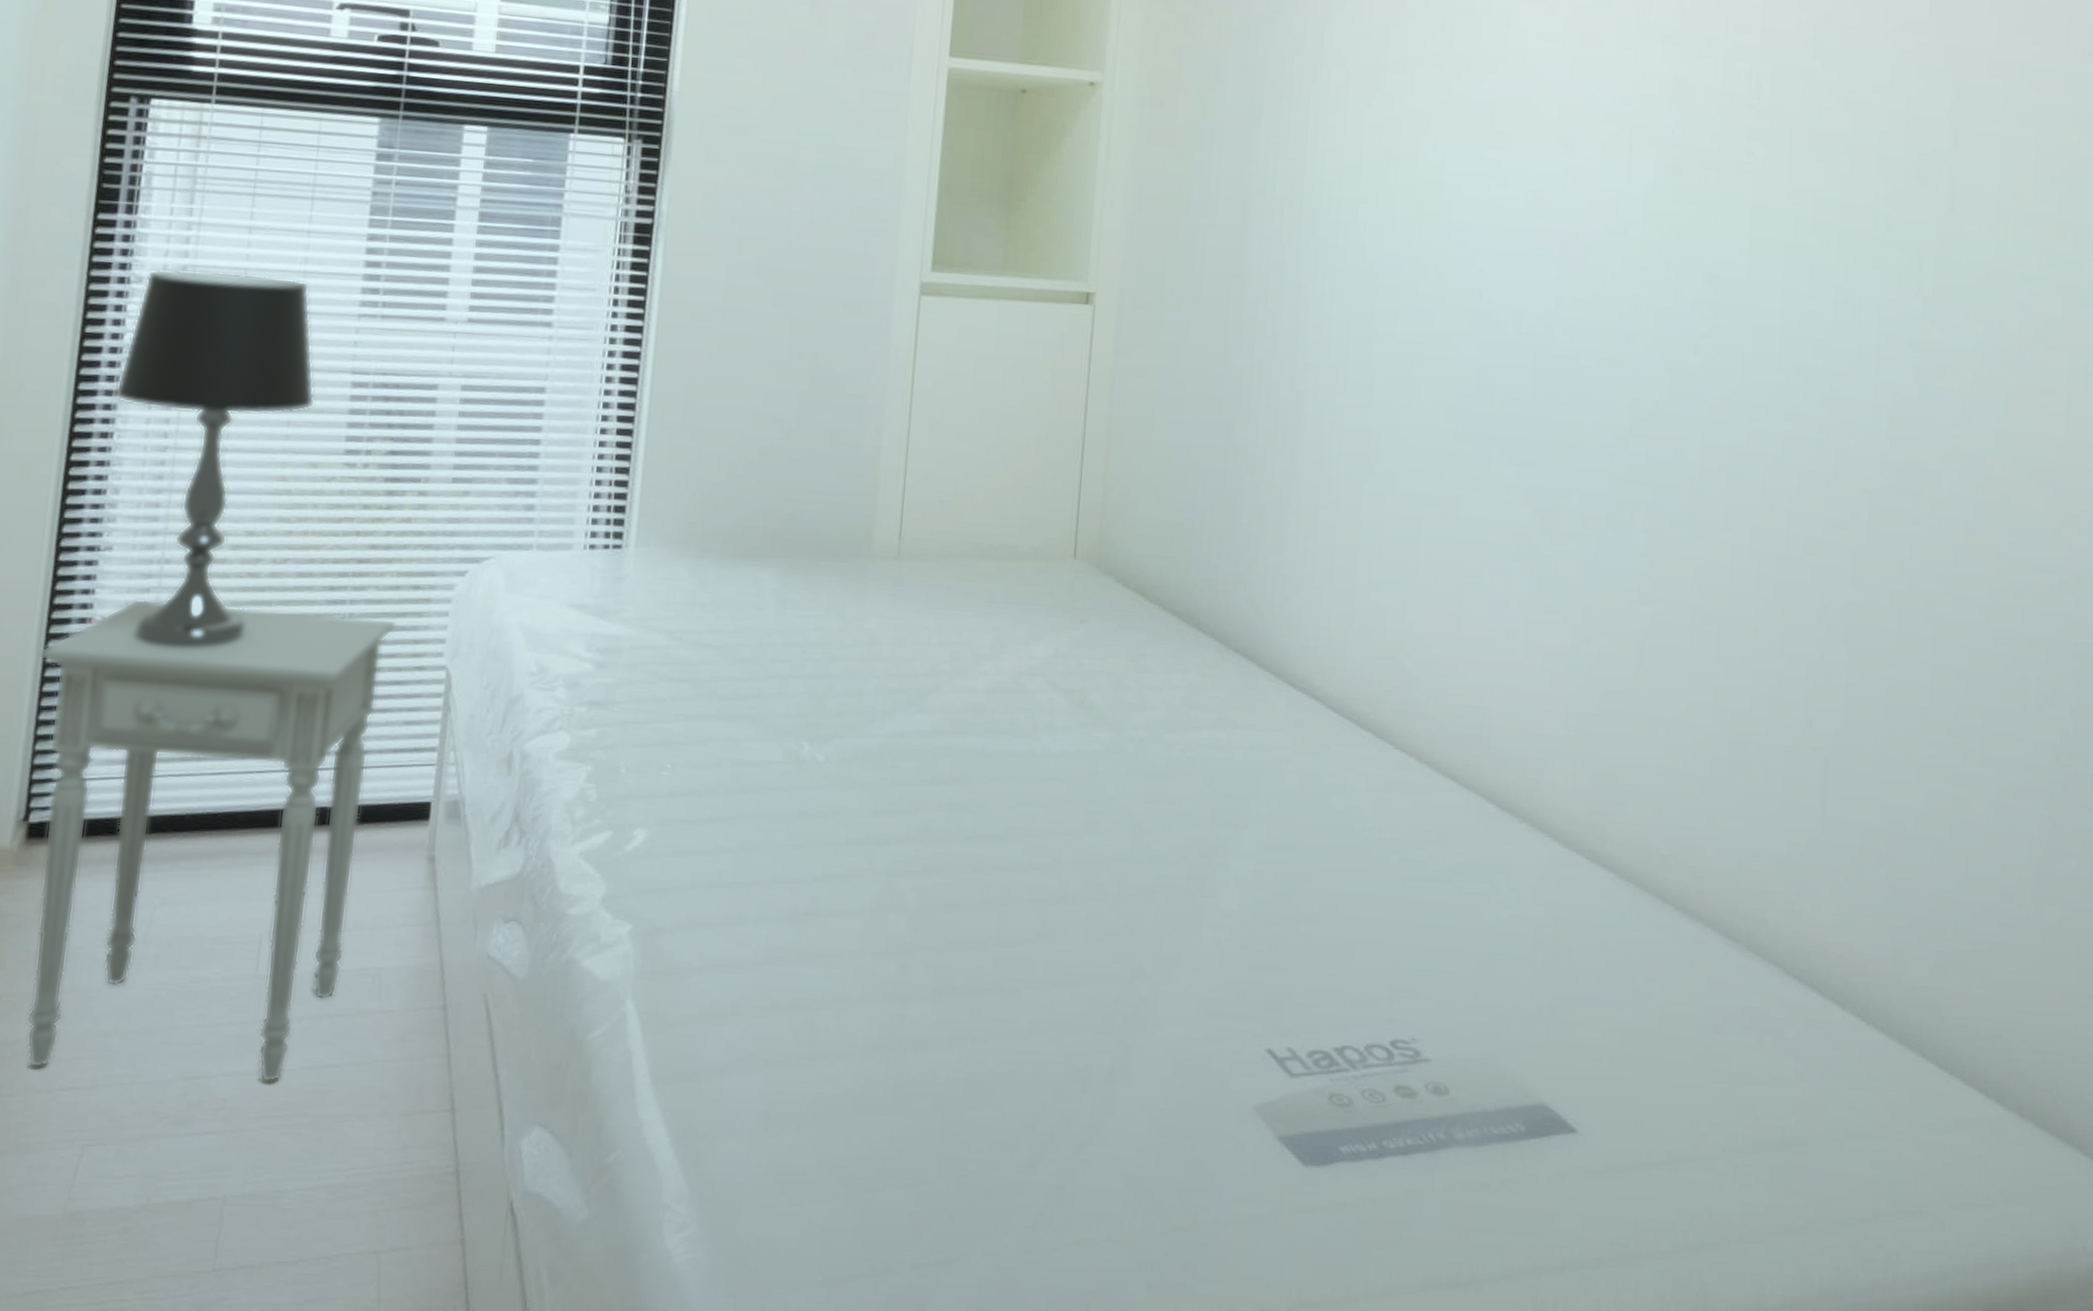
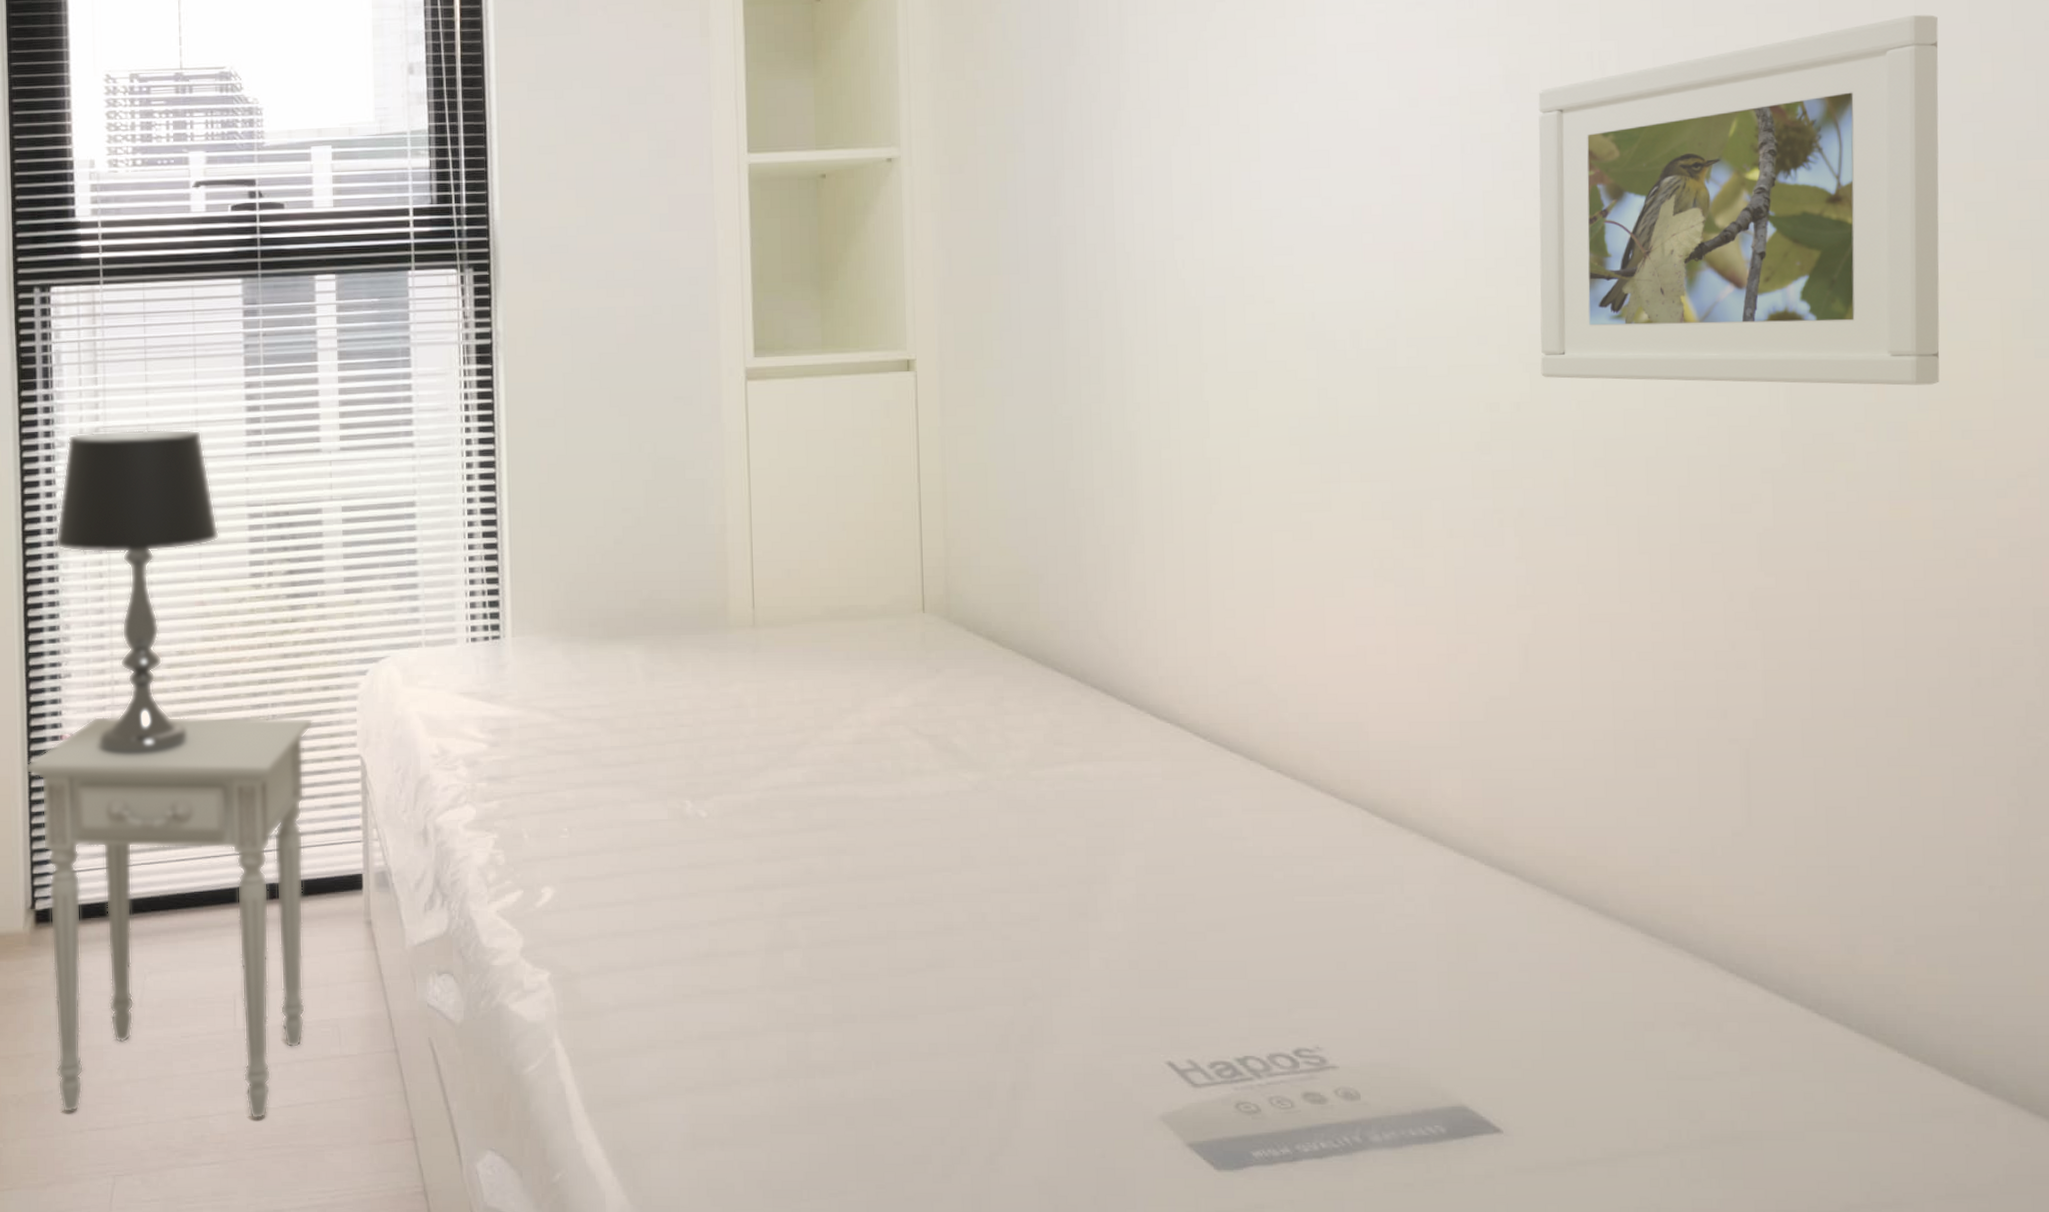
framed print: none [1680,78,2039,424] -> present [1538,14,1940,386]

